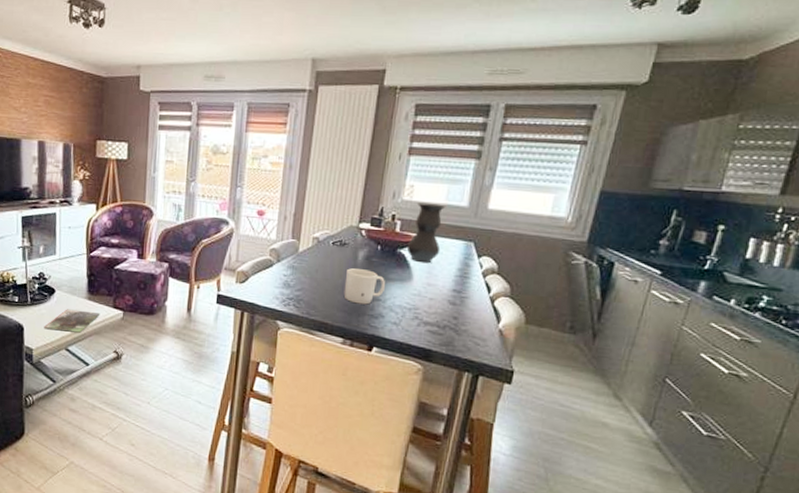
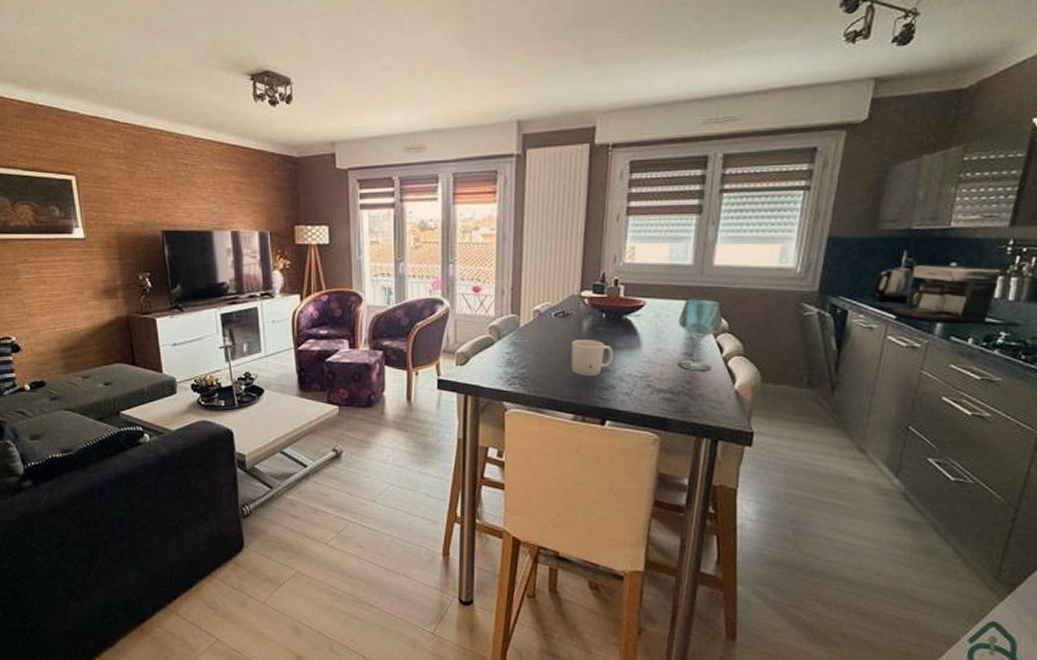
magazine: present [44,309,100,333] -> none [255,409,314,433]
vase: present [406,202,446,264] -> none [632,264,670,328]
wine glass: none [446,238,493,309] -> present [677,299,723,371]
kettle: none [641,224,683,260] -> present [873,267,915,303]
coffee maker: none [658,225,768,286] -> present [892,265,1001,323]

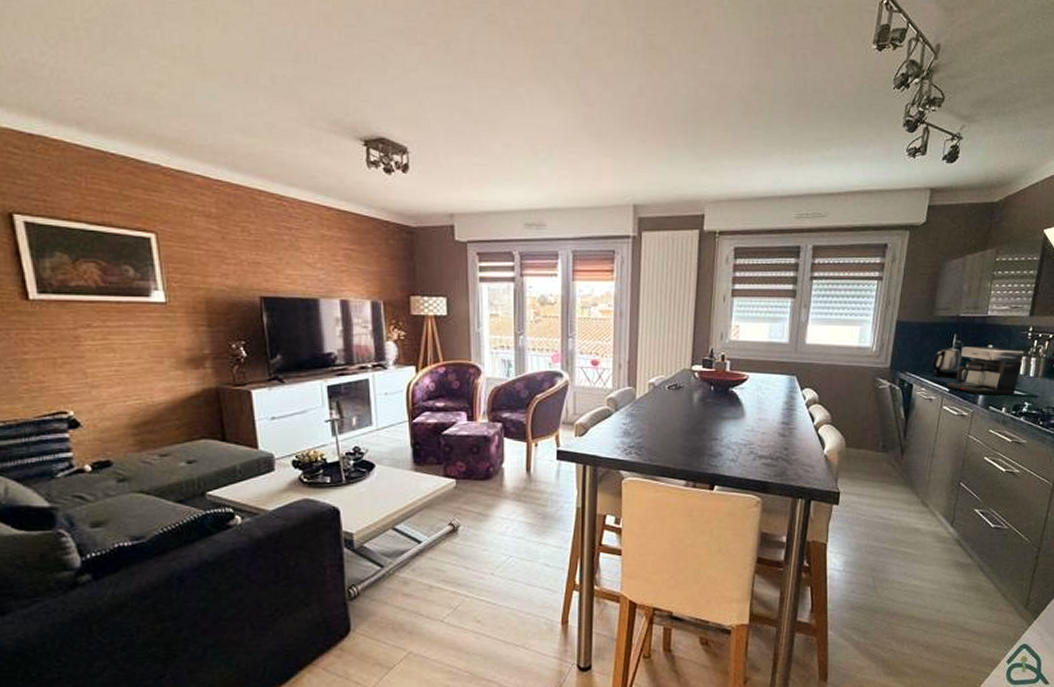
mug: present [571,340,614,377] -> none [683,411,722,445]
wine glass: present [677,299,723,371] -> none [776,373,814,438]

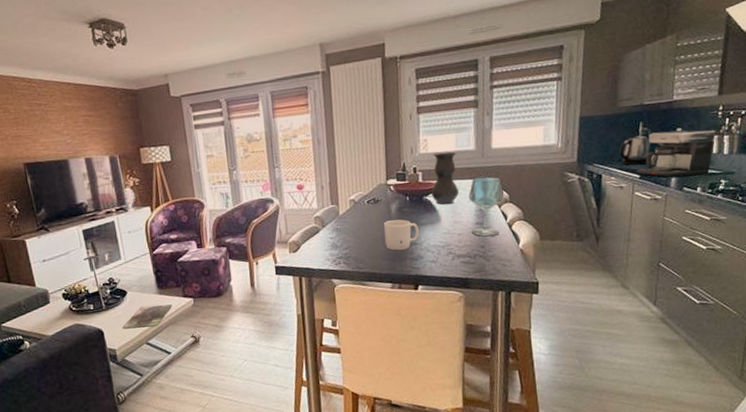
magazine: none [364,483,430,510] -> present [122,304,173,329]
mug: none [683,411,722,445] -> present [383,219,420,251]
vase: none [737,342,769,400] -> present [430,151,460,205]
wine glass: none [776,373,814,438] -> present [468,177,505,237]

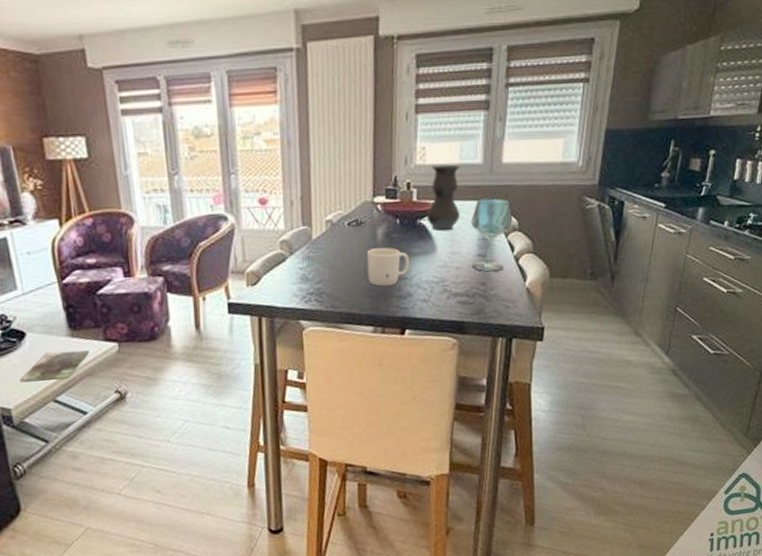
kettle: present [619,135,650,166] -> none [646,156,681,192]
coffee maker: present [636,129,716,178] -> none [662,152,751,208]

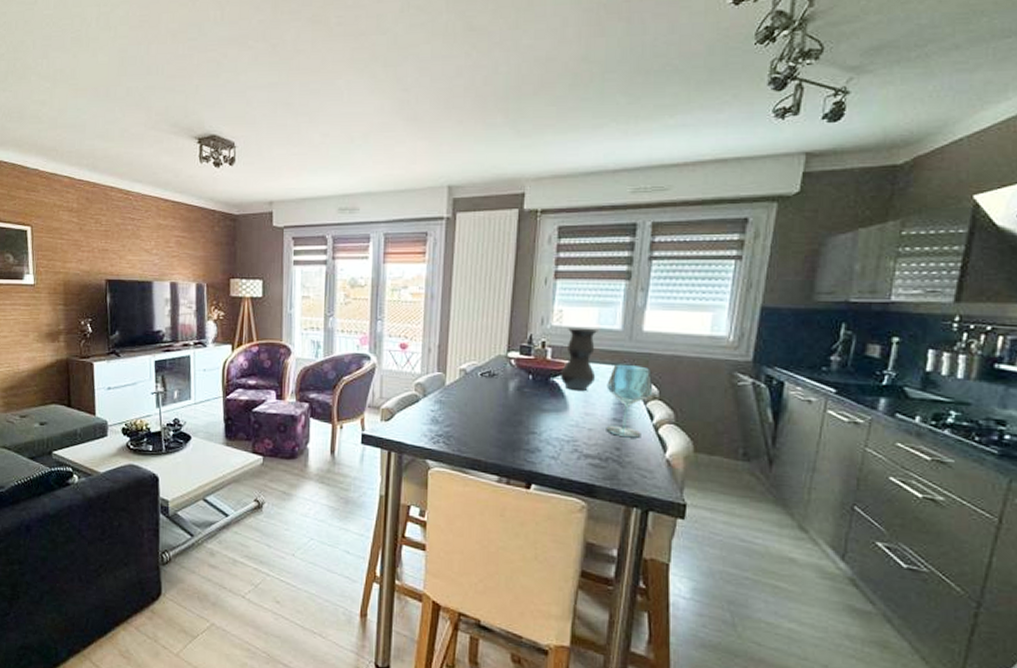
magazine: present [19,350,90,382] -> none [180,456,239,481]
mug: present [366,247,410,287] -> none [496,400,541,439]

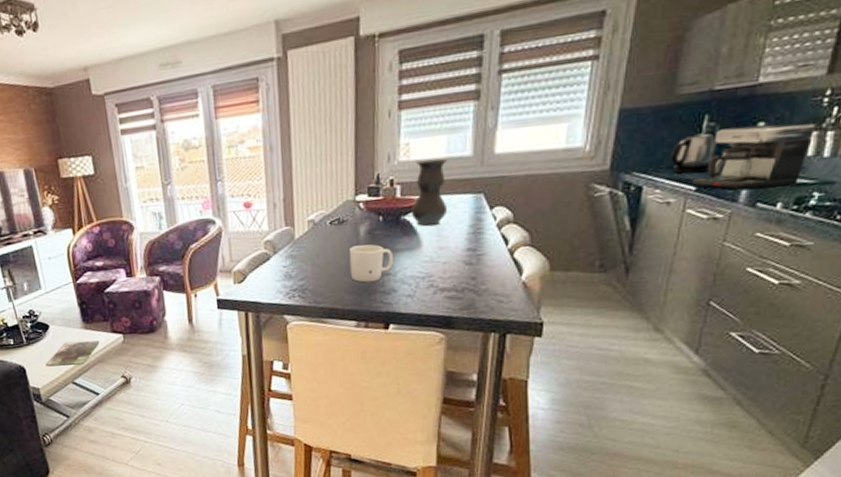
magazine: none [180,456,239,481] -> present [45,340,100,366]
mug: none [496,400,541,439] -> present [348,244,394,283]
wine glass: present [606,364,653,438] -> none [459,190,507,266]
kettle: none [810,339,854,377] -> present [670,133,717,174]
coffee maker: none [832,339,948,401] -> present [692,123,816,190]

